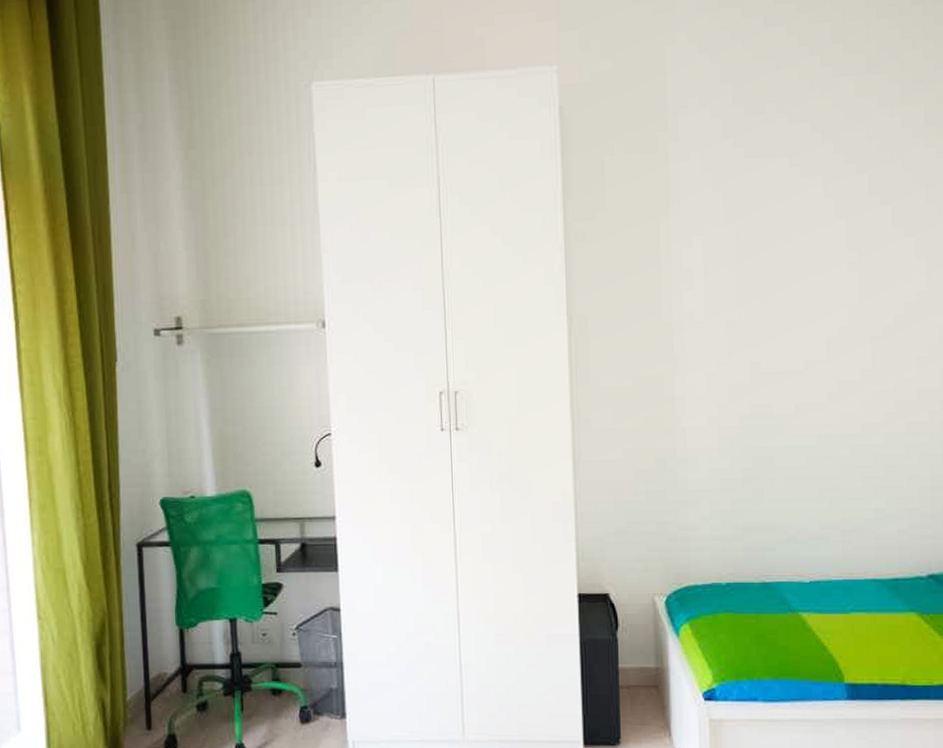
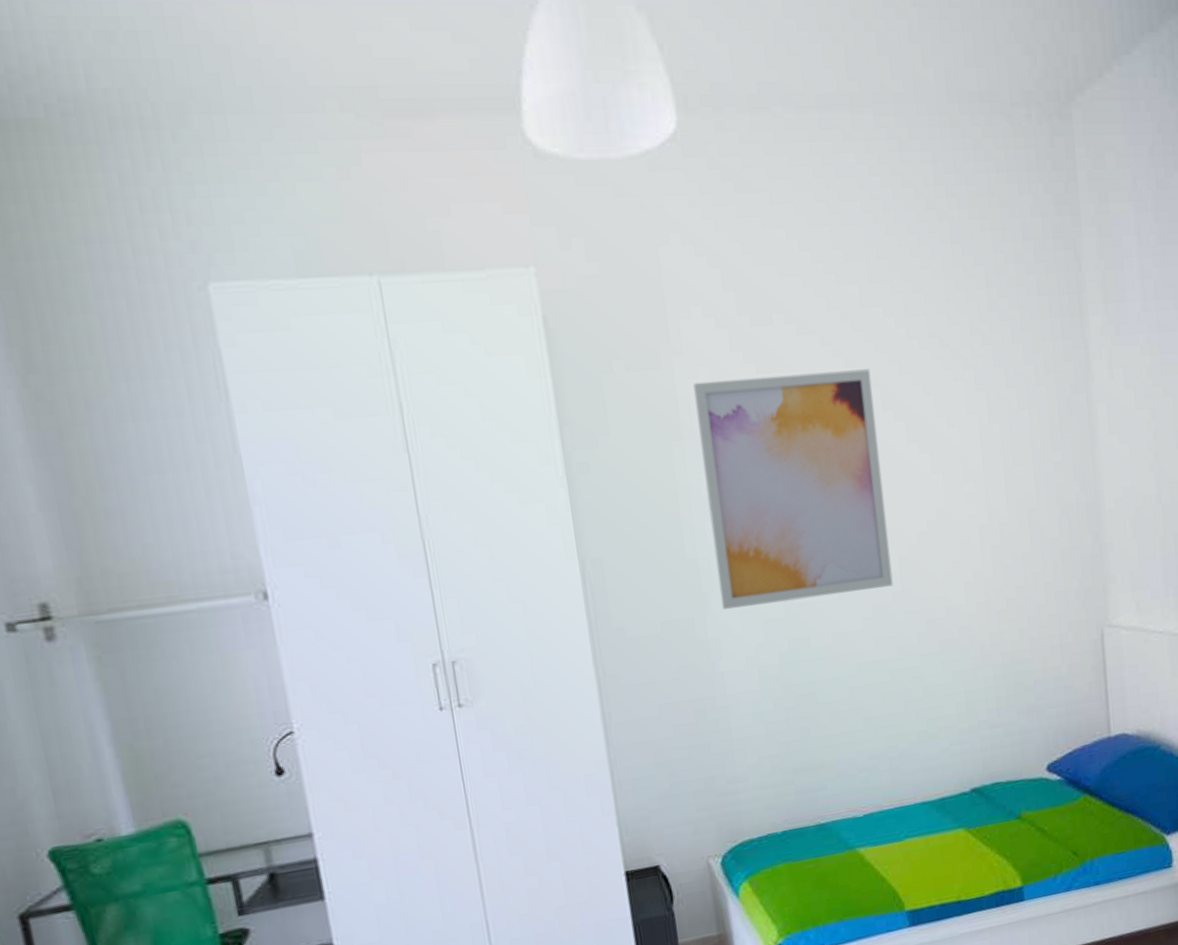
wall art: none [685,155,863,370] -> present [693,369,893,609]

